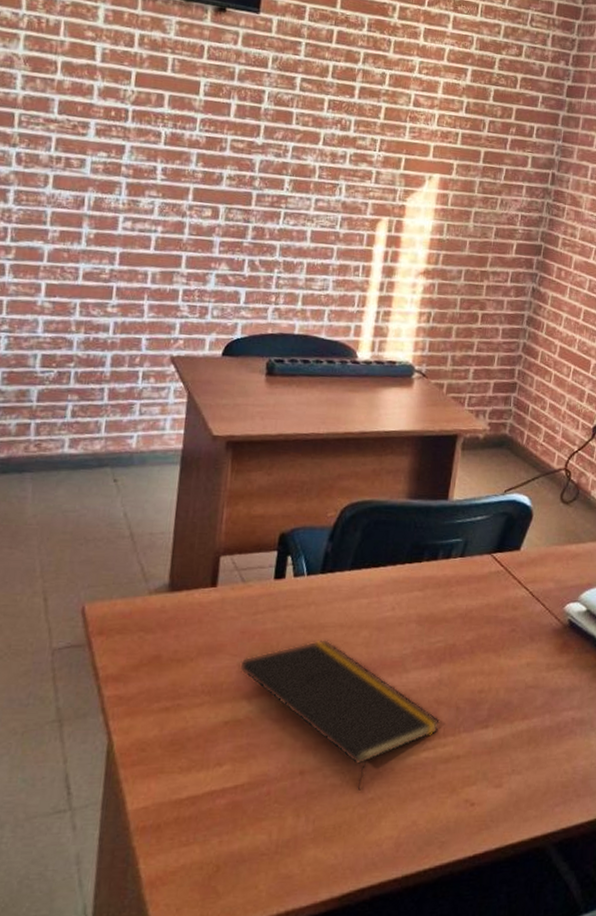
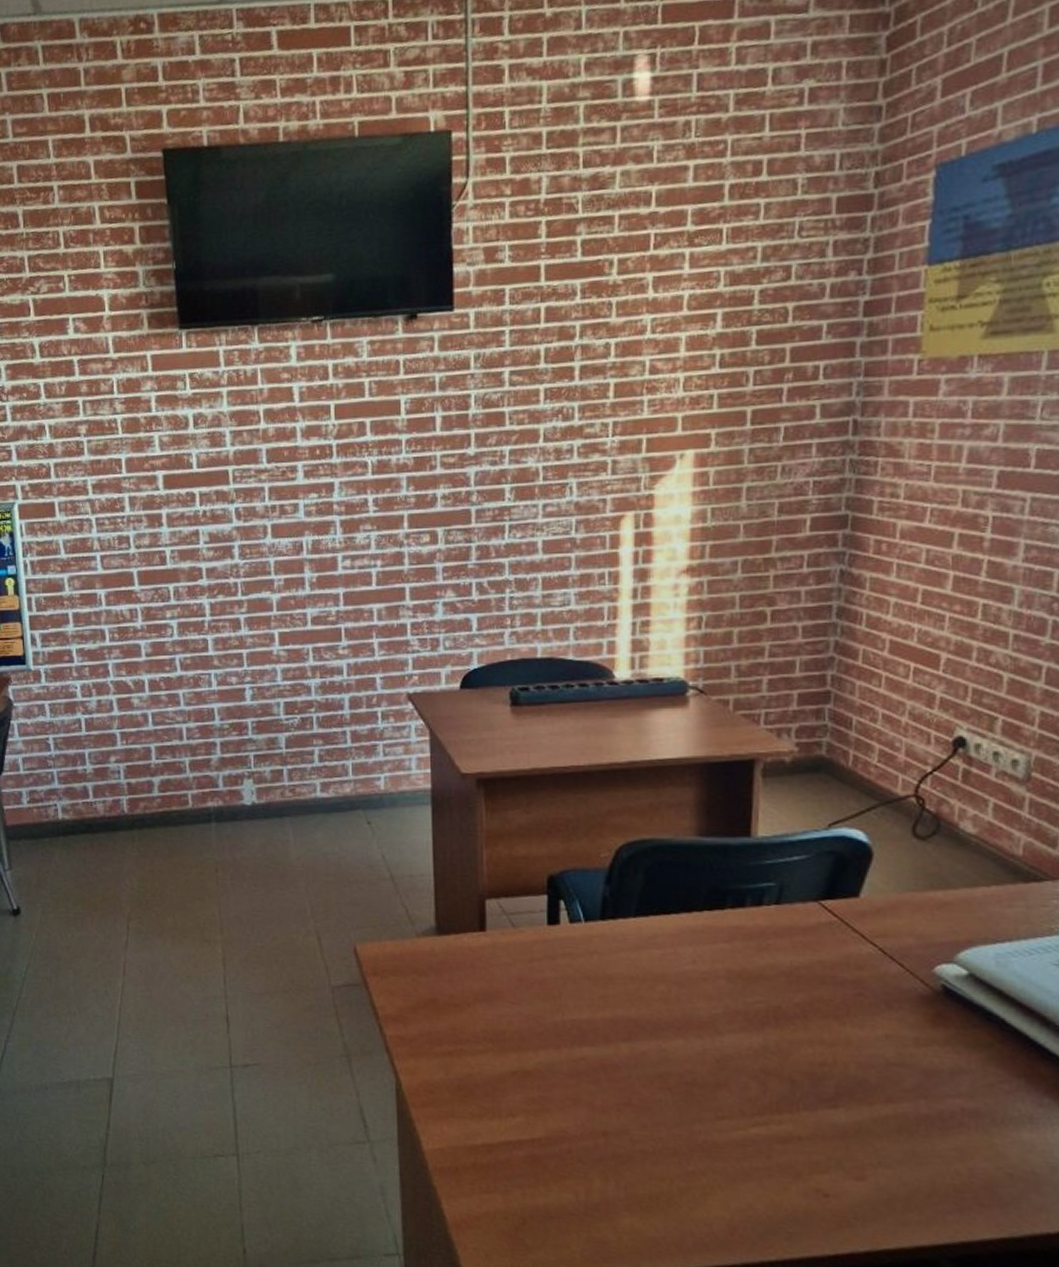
notepad: present [238,638,440,791] -> none [520,991,770,1161]

